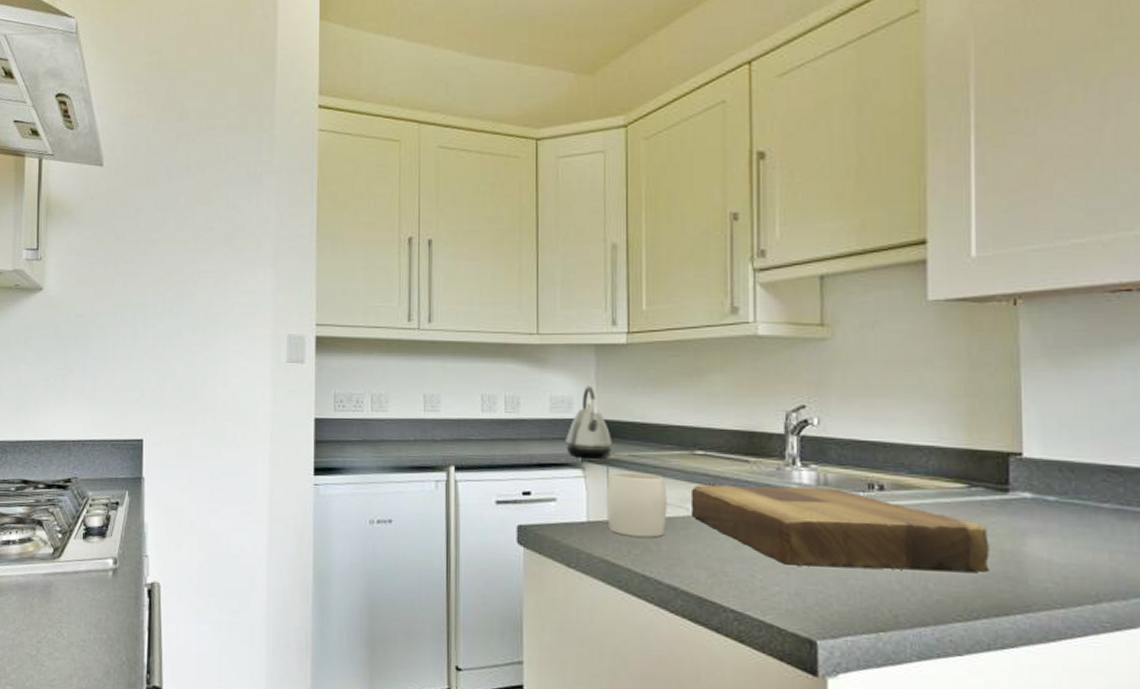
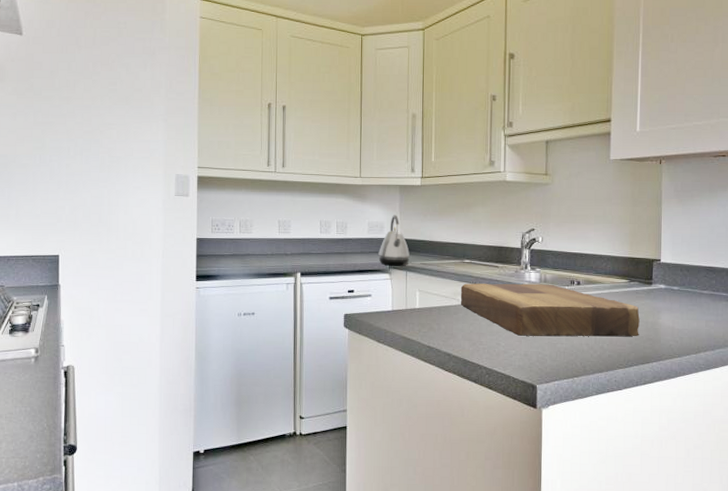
mug: present [605,471,667,538] -> none [404,275,445,320]

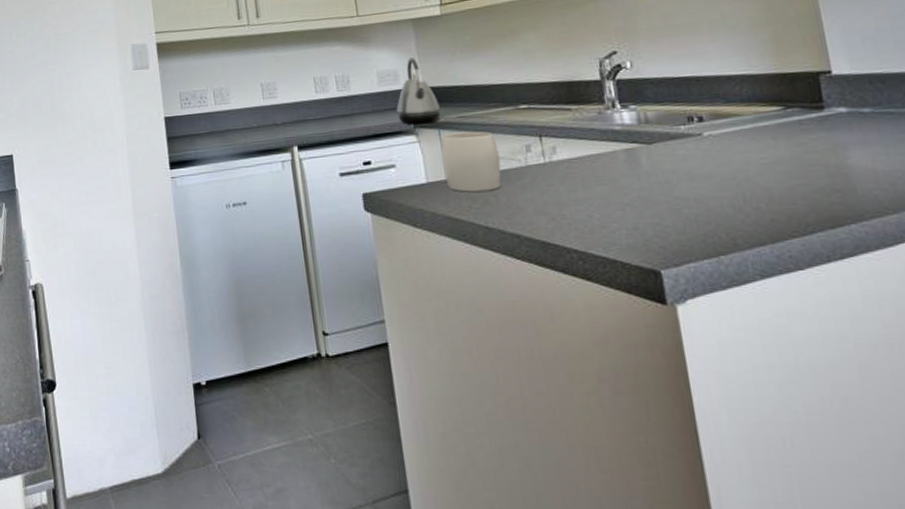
mug: none [404,275,445,320] -> present [439,131,502,192]
cutting board: present [460,283,640,337] -> none [520,125,818,202]

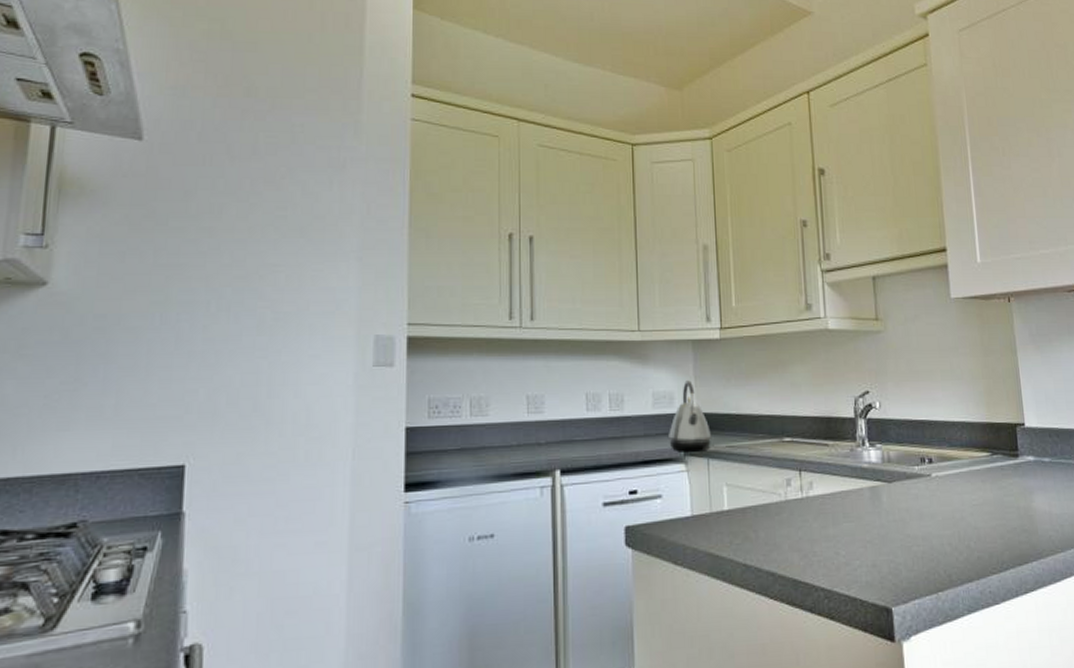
mug: present [439,131,502,192] -> none [707,462,763,527]

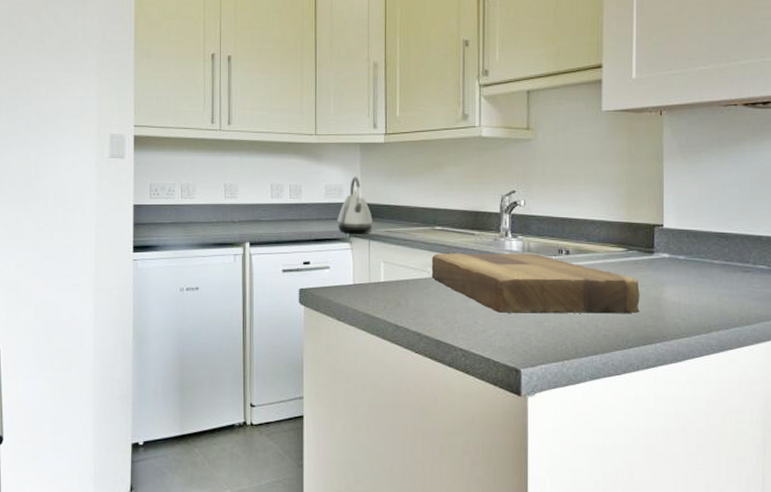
cutting board: none [781,464,1012,539] -> present [431,253,640,314]

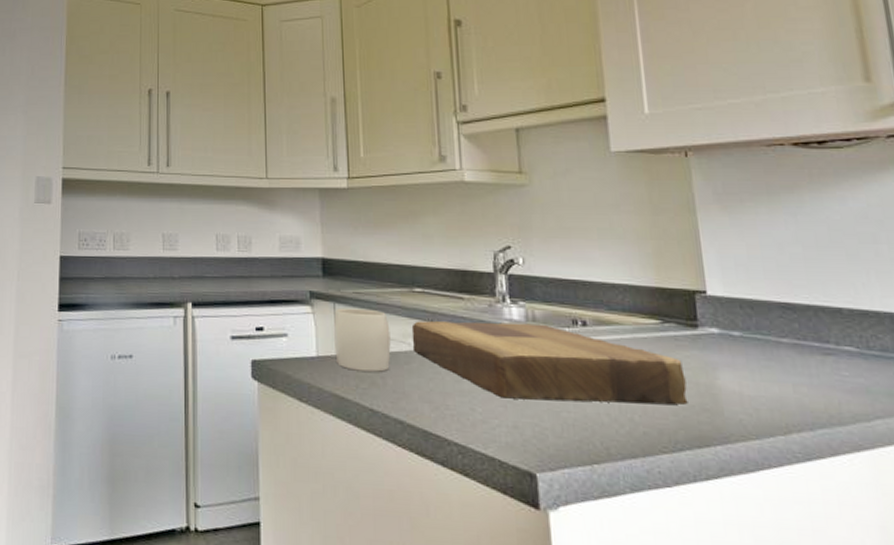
kettle: present [336,176,374,234] -> none [293,227,339,296]
mug: none [367,244,414,295] -> present [333,308,391,372]

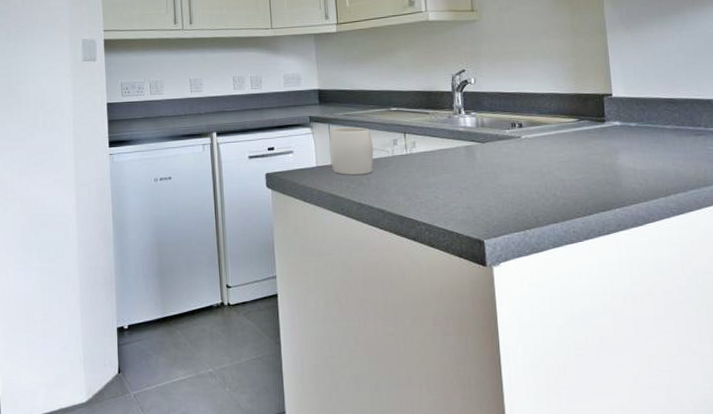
cutting board: present [411,321,688,405] -> none [389,128,596,187]

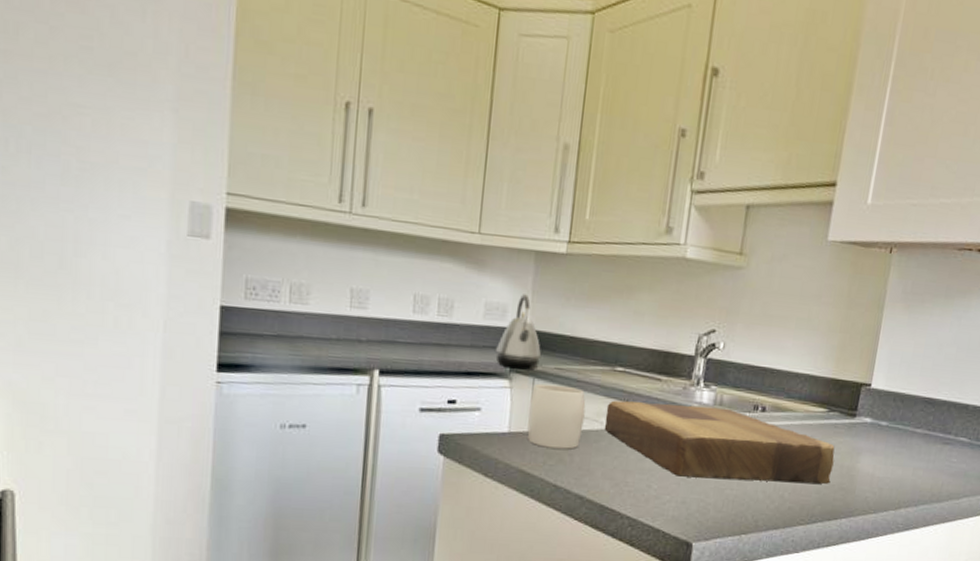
kettle: none [296,65,332,119] -> present [494,294,542,370]
cutting board: none [389,128,596,187] -> present [604,400,835,484]

